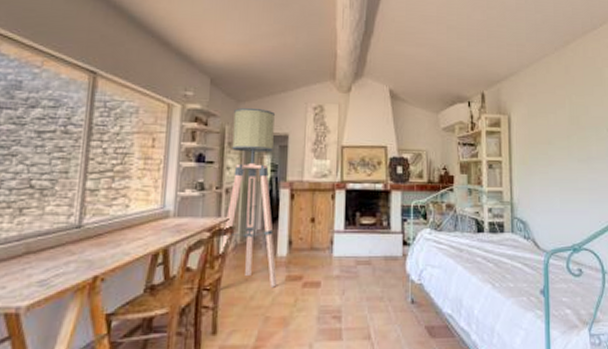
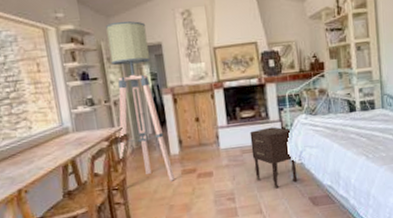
nightstand: none [367,238,415,311] -> present [250,127,298,189]

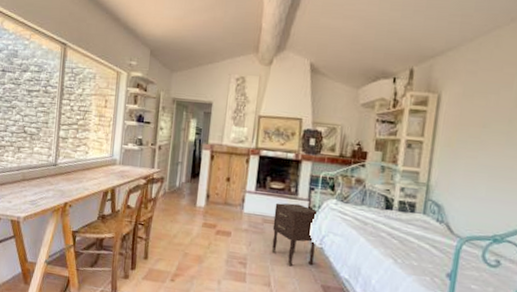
floor lamp: present [106,21,175,181] -> none [152,77,202,231]

